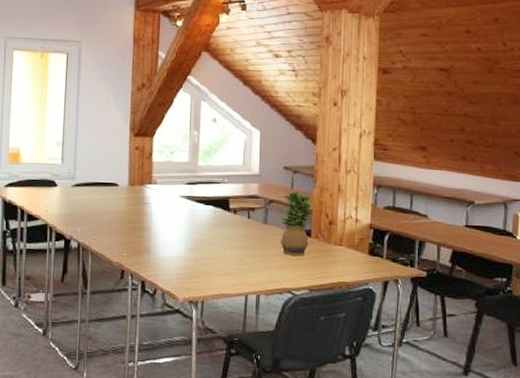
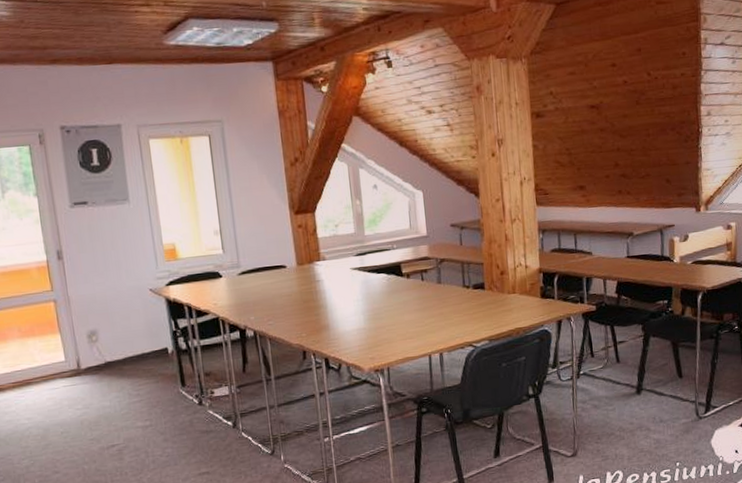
potted plant: present [280,190,314,257] -> none [453,246,485,311]

